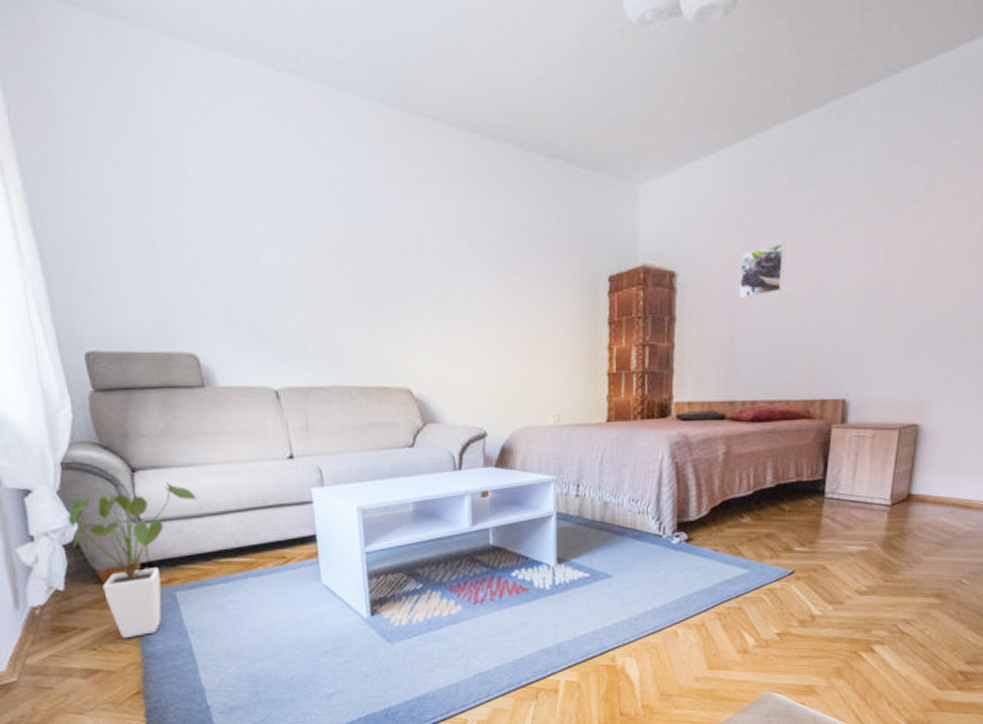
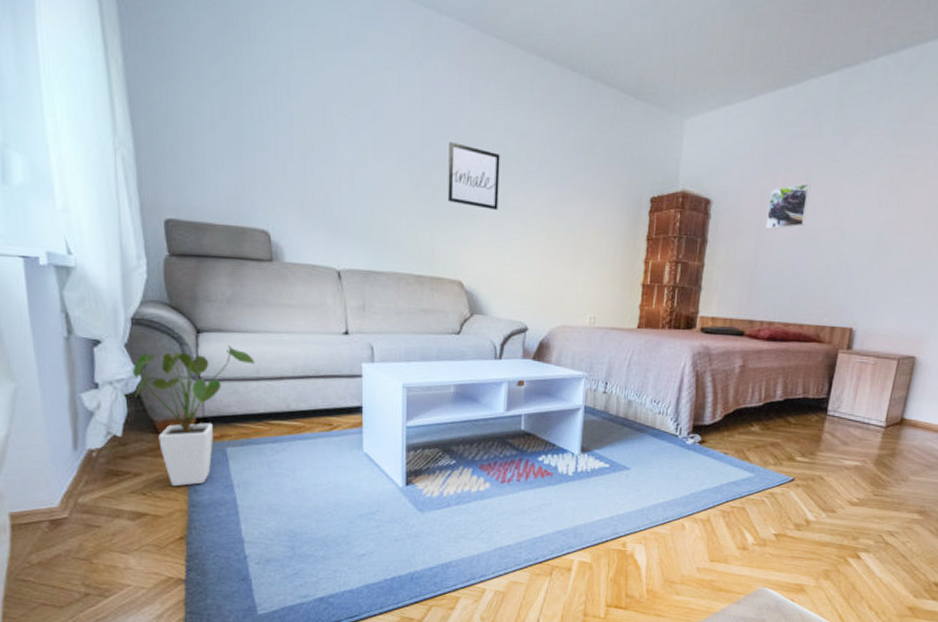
wall art: none [382,237,442,307] -> present [447,142,500,210]

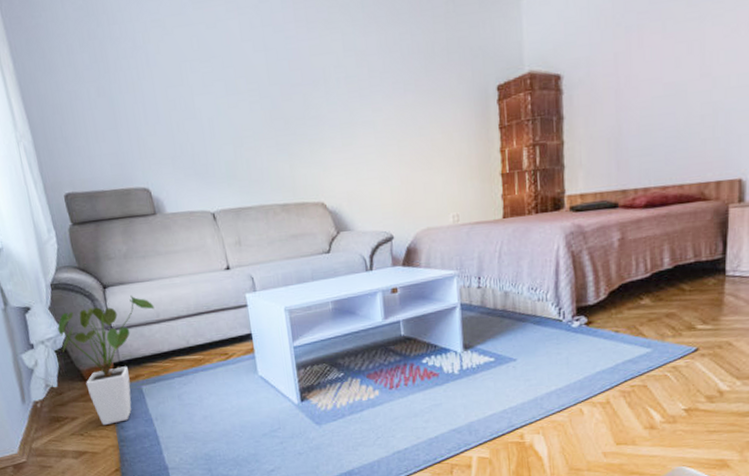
wall art: present [447,142,500,210] -> none [294,73,348,131]
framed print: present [766,182,811,230] -> none [624,34,670,94]

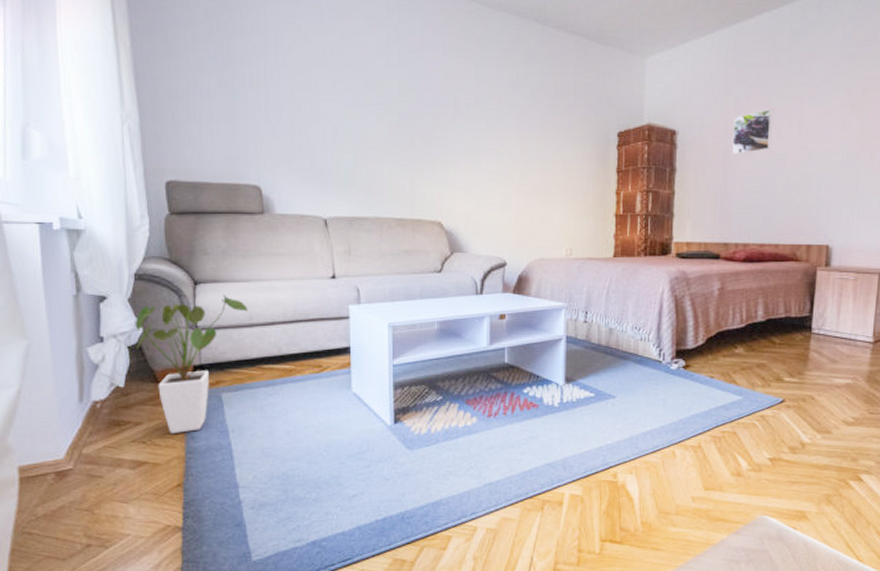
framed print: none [624,34,670,94] -> present [732,108,773,156]

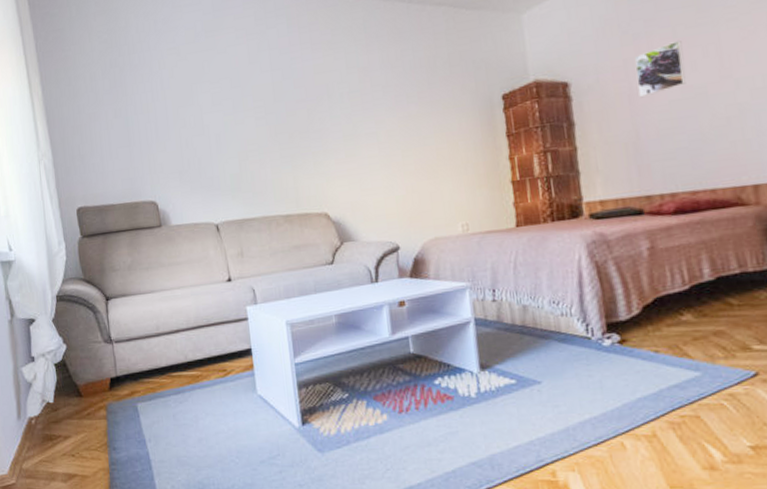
house plant: present [135,294,248,433] -> none [59,307,155,445]

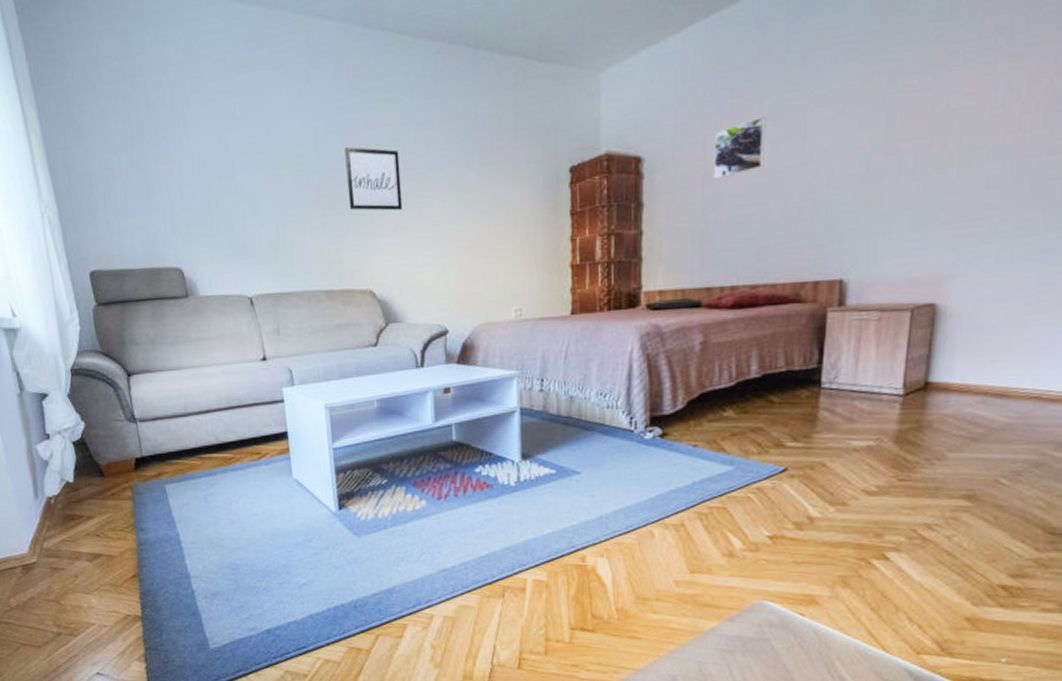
wall art: none [298,90,352,144] -> present [345,147,403,211]

